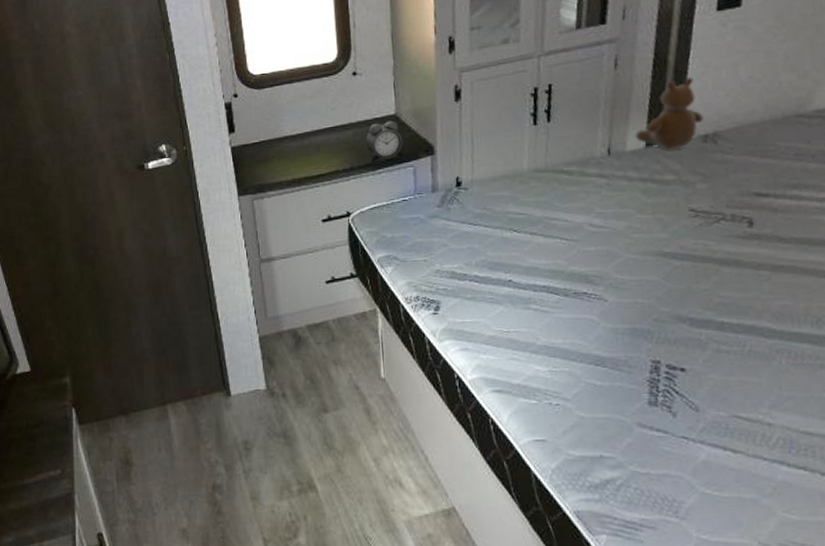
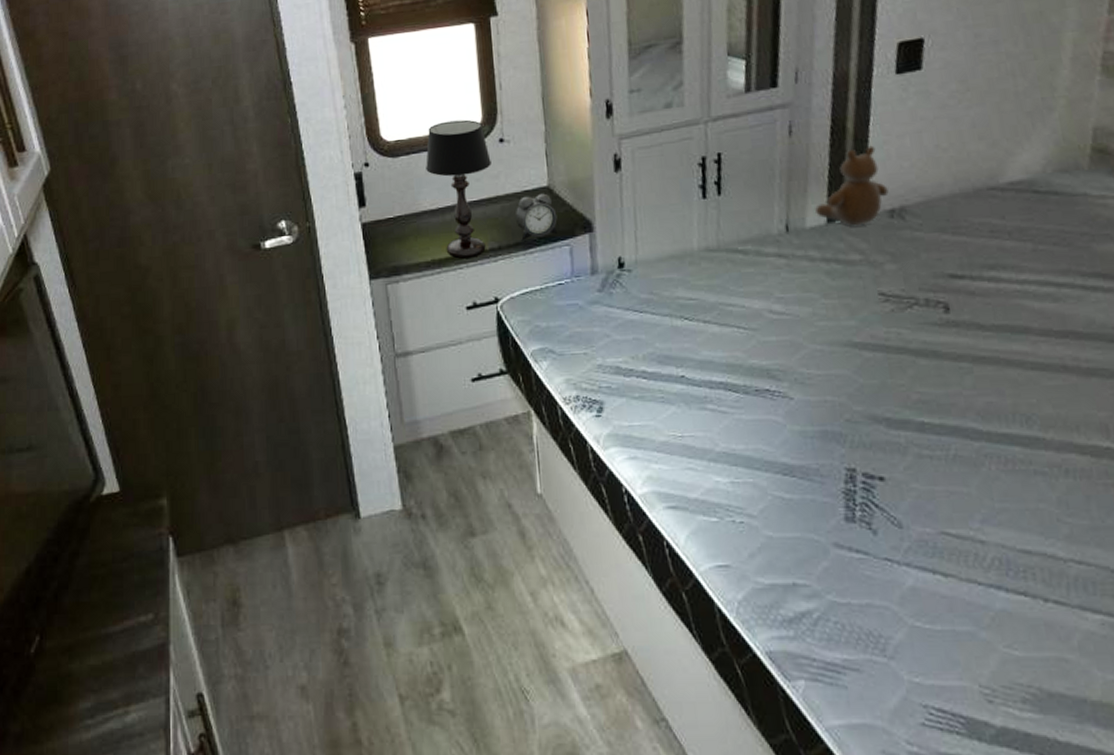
table lamp: none [287,55,345,179] -> present [426,119,491,260]

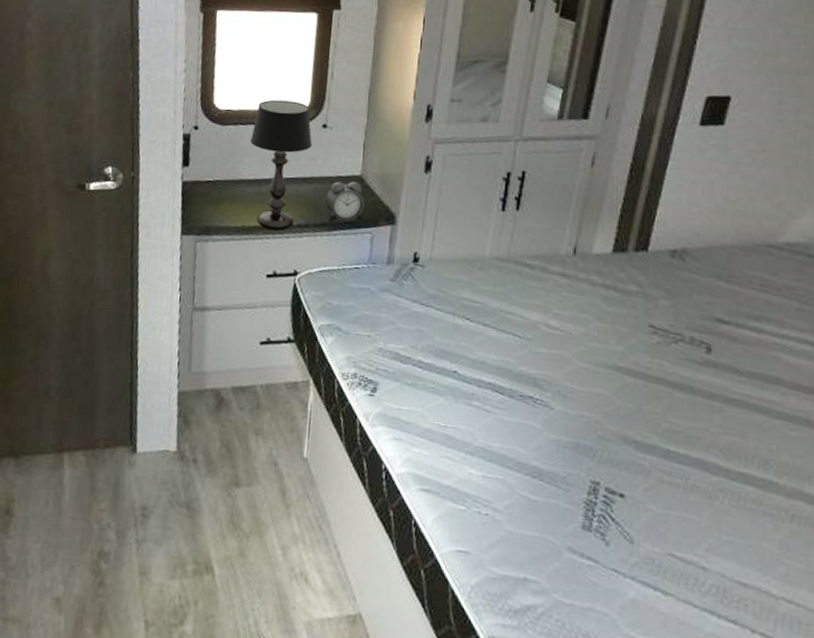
stuffed bear: present [815,145,889,226] -> none [604,187,674,260]

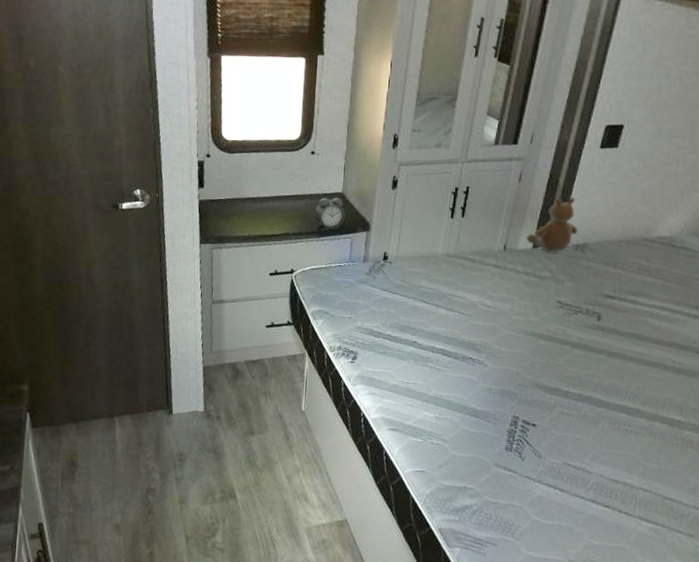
table lamp: present [250,99,312,232] -> none [253,131,303,239]
stuffed bear: none [604,187,674,260] -> present [526,197,578,253]

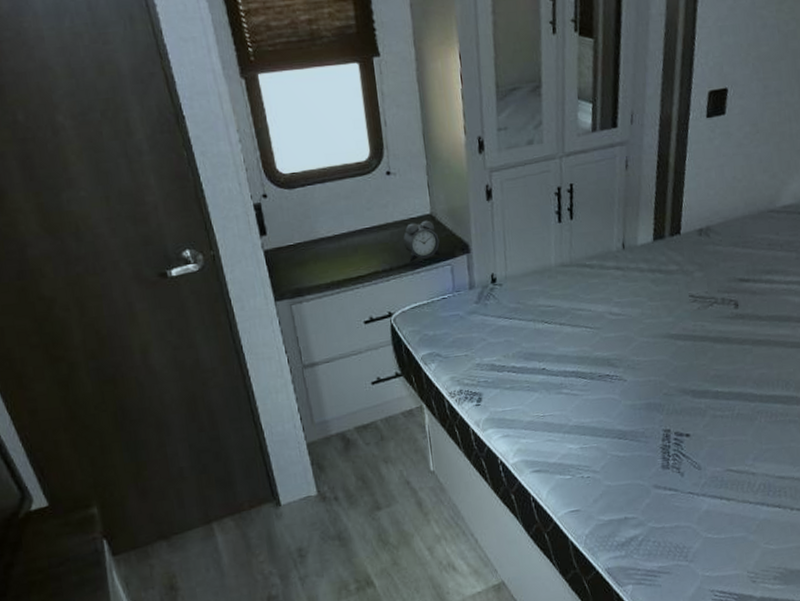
stuffed bear: present [526,197,578,253] -> none [645,177,699,243]

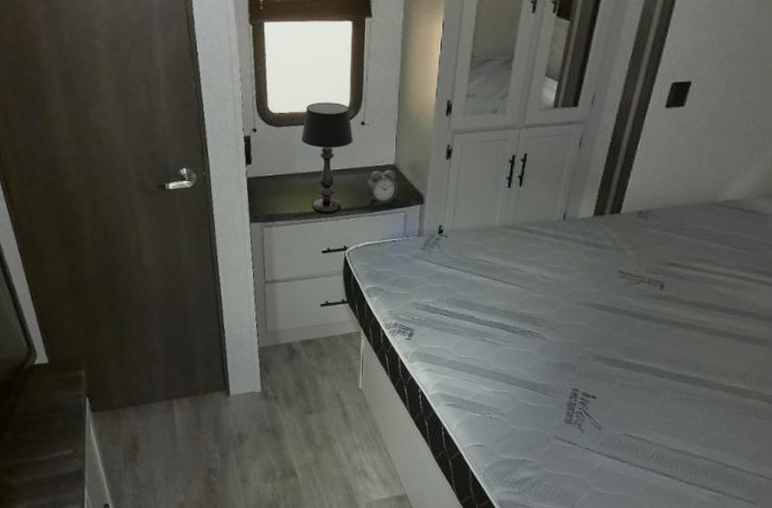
table lamp: none [320,153,380,281] -> present [301,102,353,215]

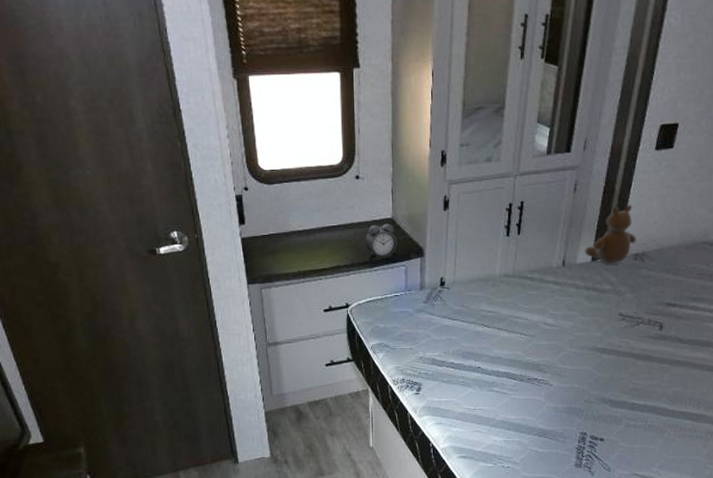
table lamp: present [301,102,353,215] -> none [295,157,348,273]
stuffed bear: none [587,161,641,221] -> present [585,204,636,264]

